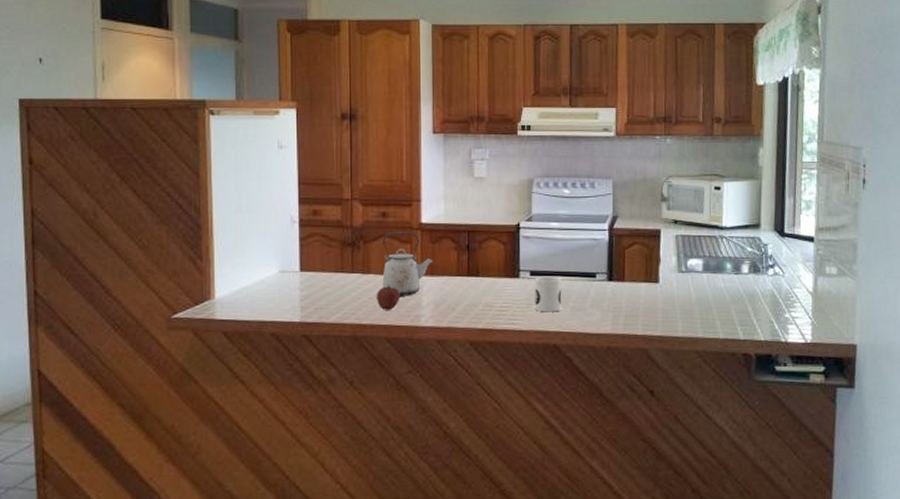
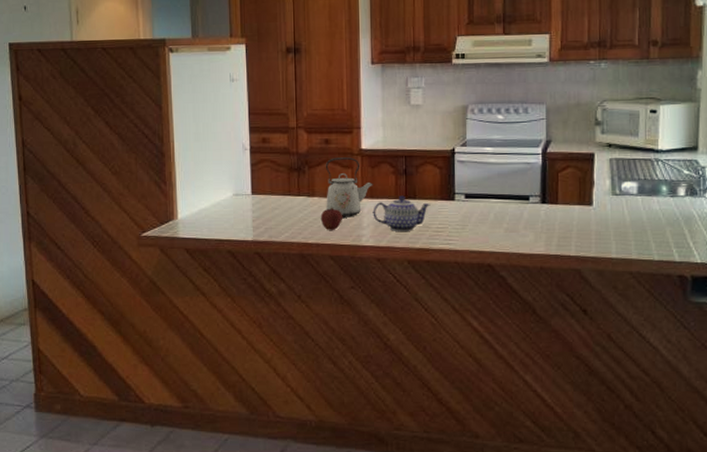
teapot: none [433,272,494,311] -> present [373,195,431,231]
mug: present [535,276,562,313] -> none [469,199,496,233]

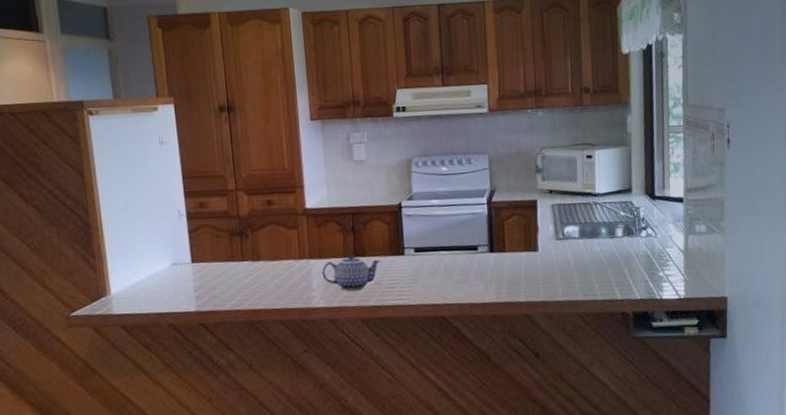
fruit: present [320,207,343,231] -> none [267,270,292,296]
kettle: present [325,157,373,218] -> none [269,218,321,280]

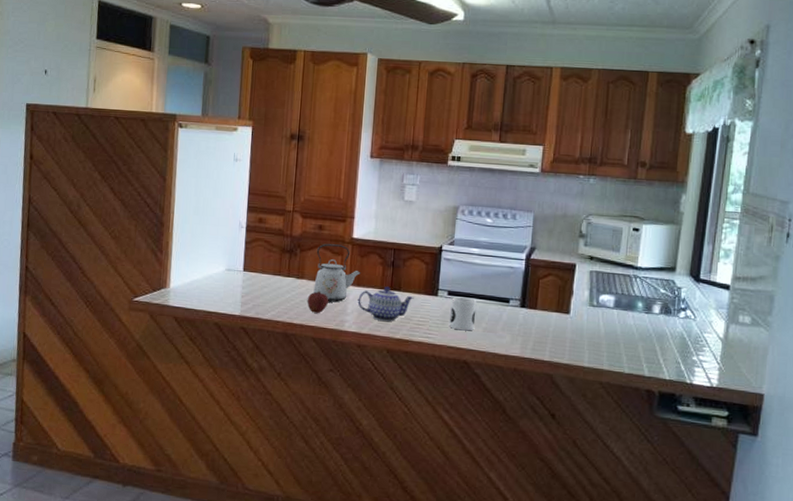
fruit: none [267,270,292,296] -> present [307,290,329,314]
kettle: none [269,218,321,280] -> present [313,243,361,303]
mug: none [419,251,447,287] -> present [450,296,477,331]

